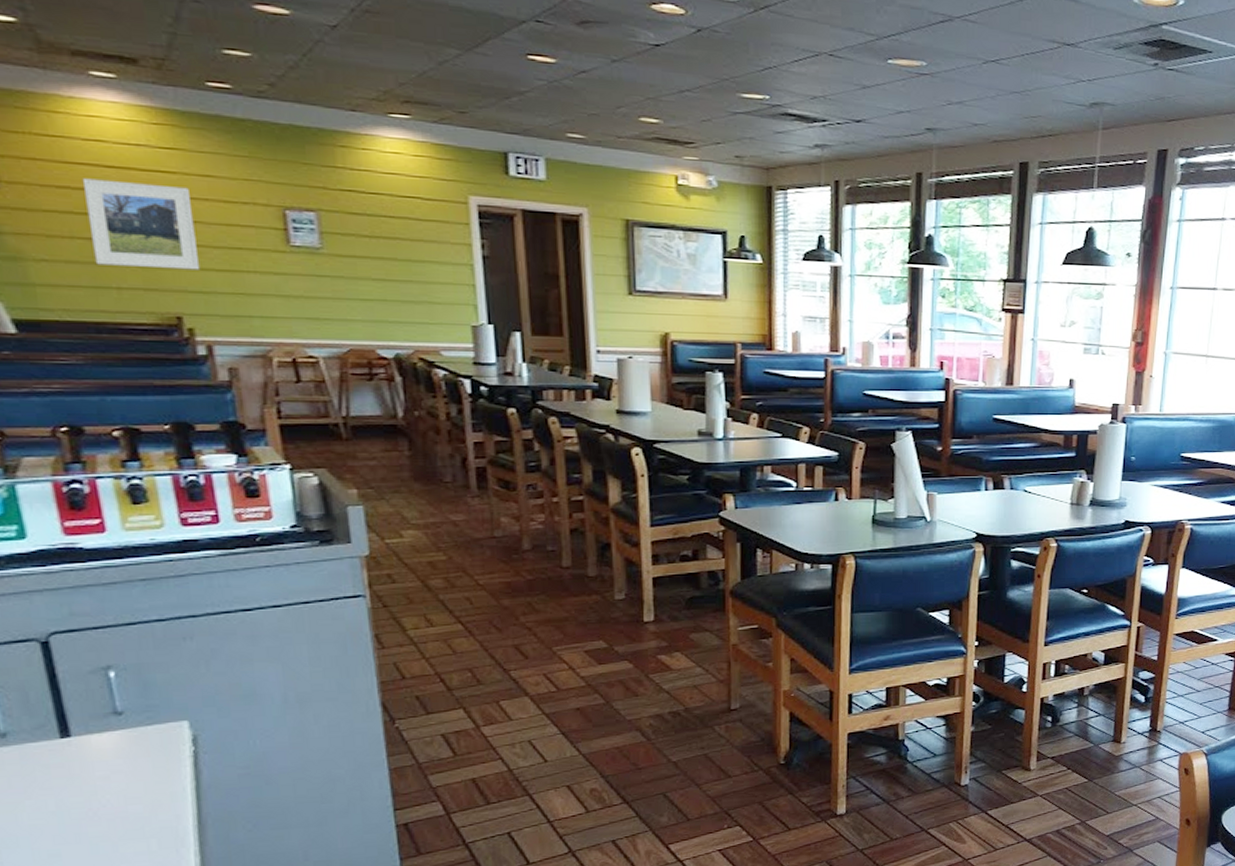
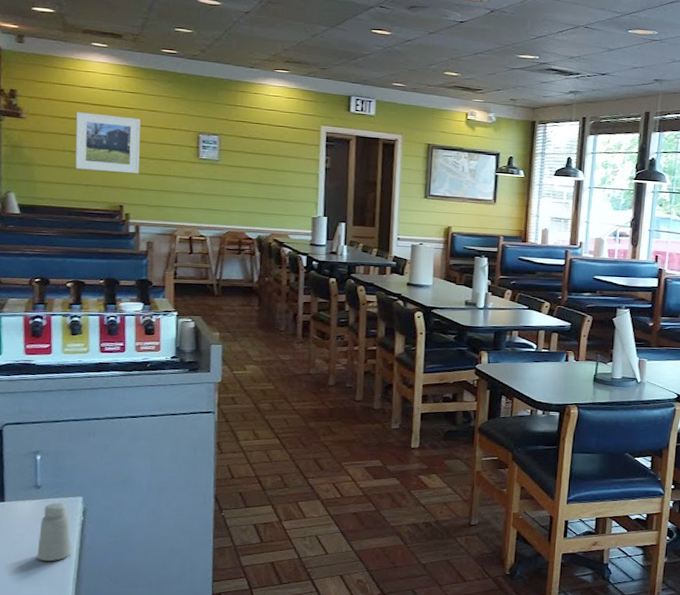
saltshaker: none [131,730,185,809] -> present [37,502,72,562]

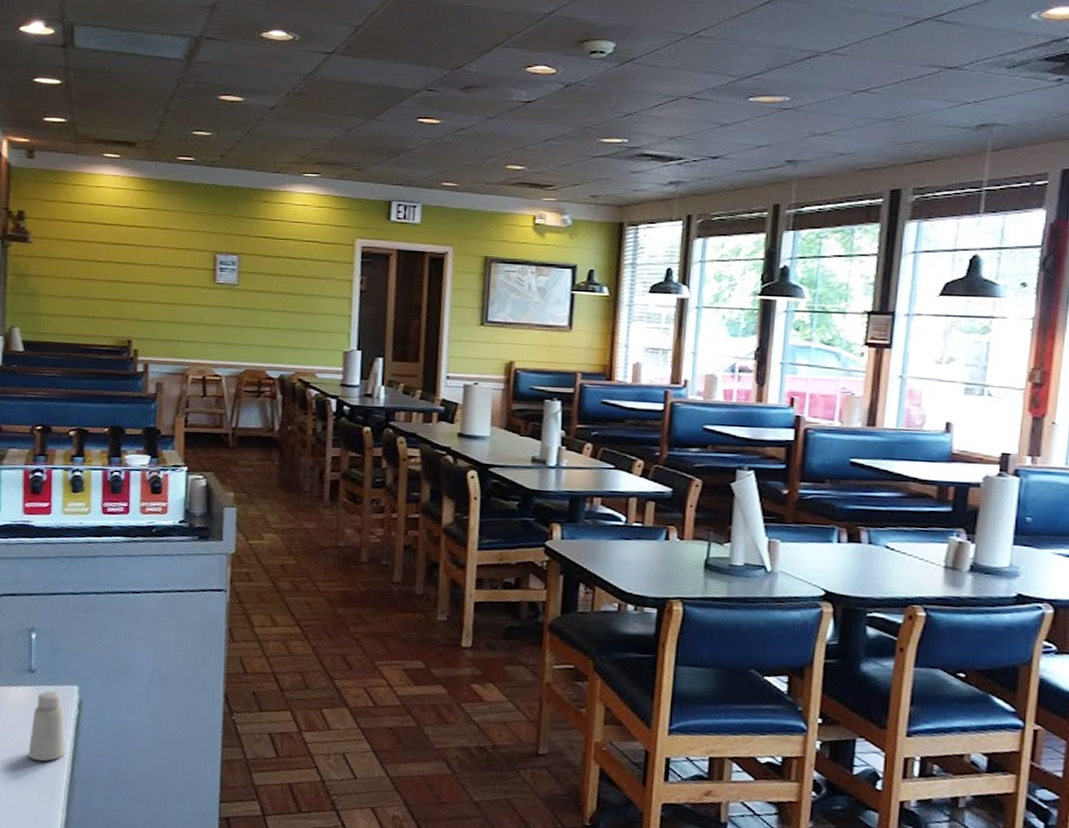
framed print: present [75,112,141,174] -> none [82,233,153,303]

